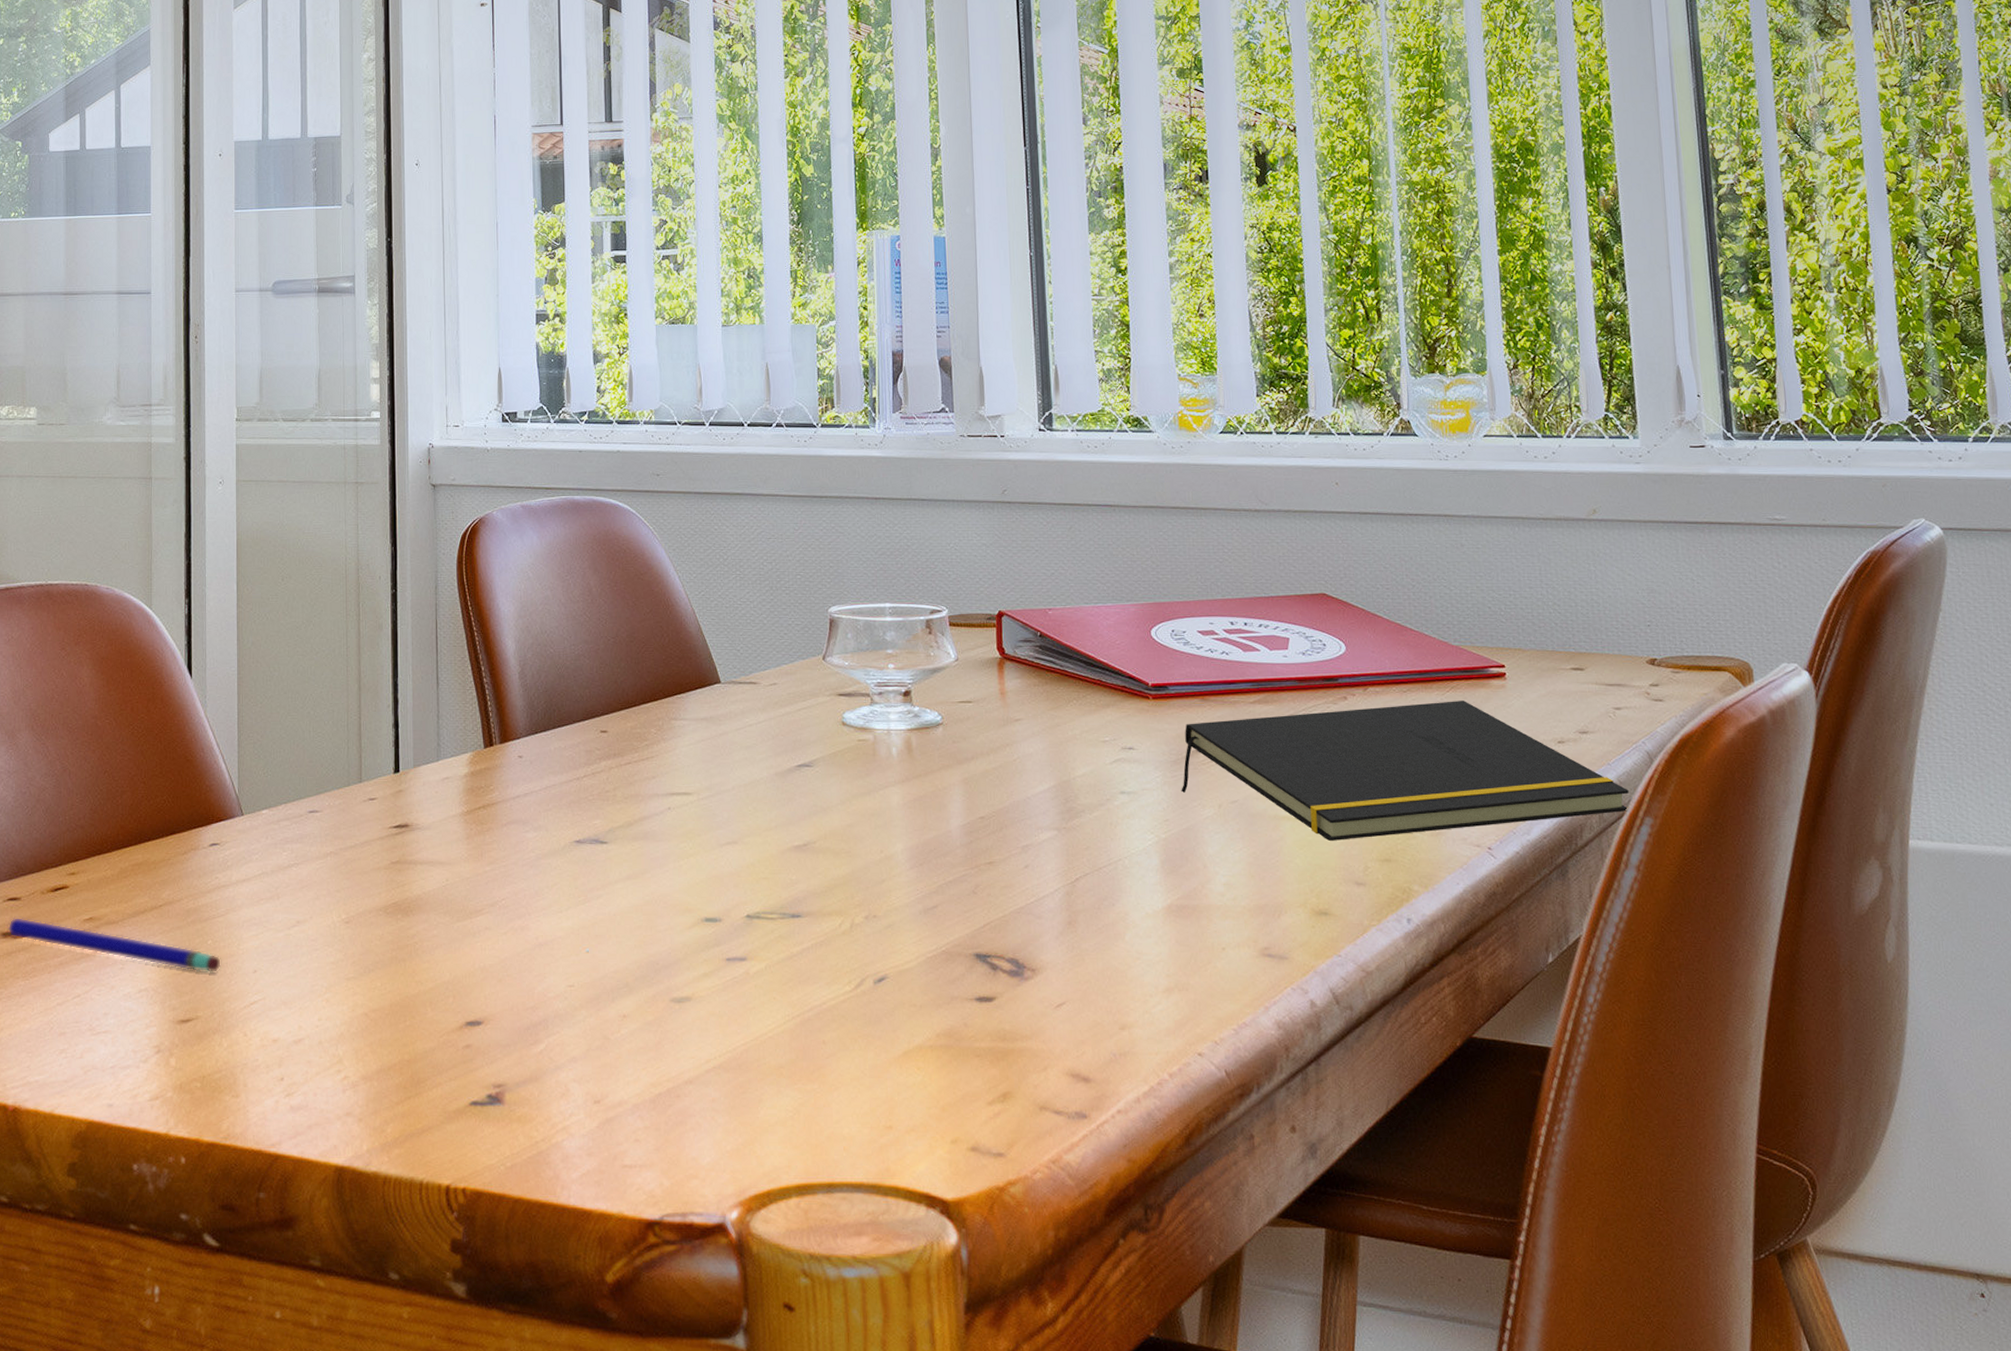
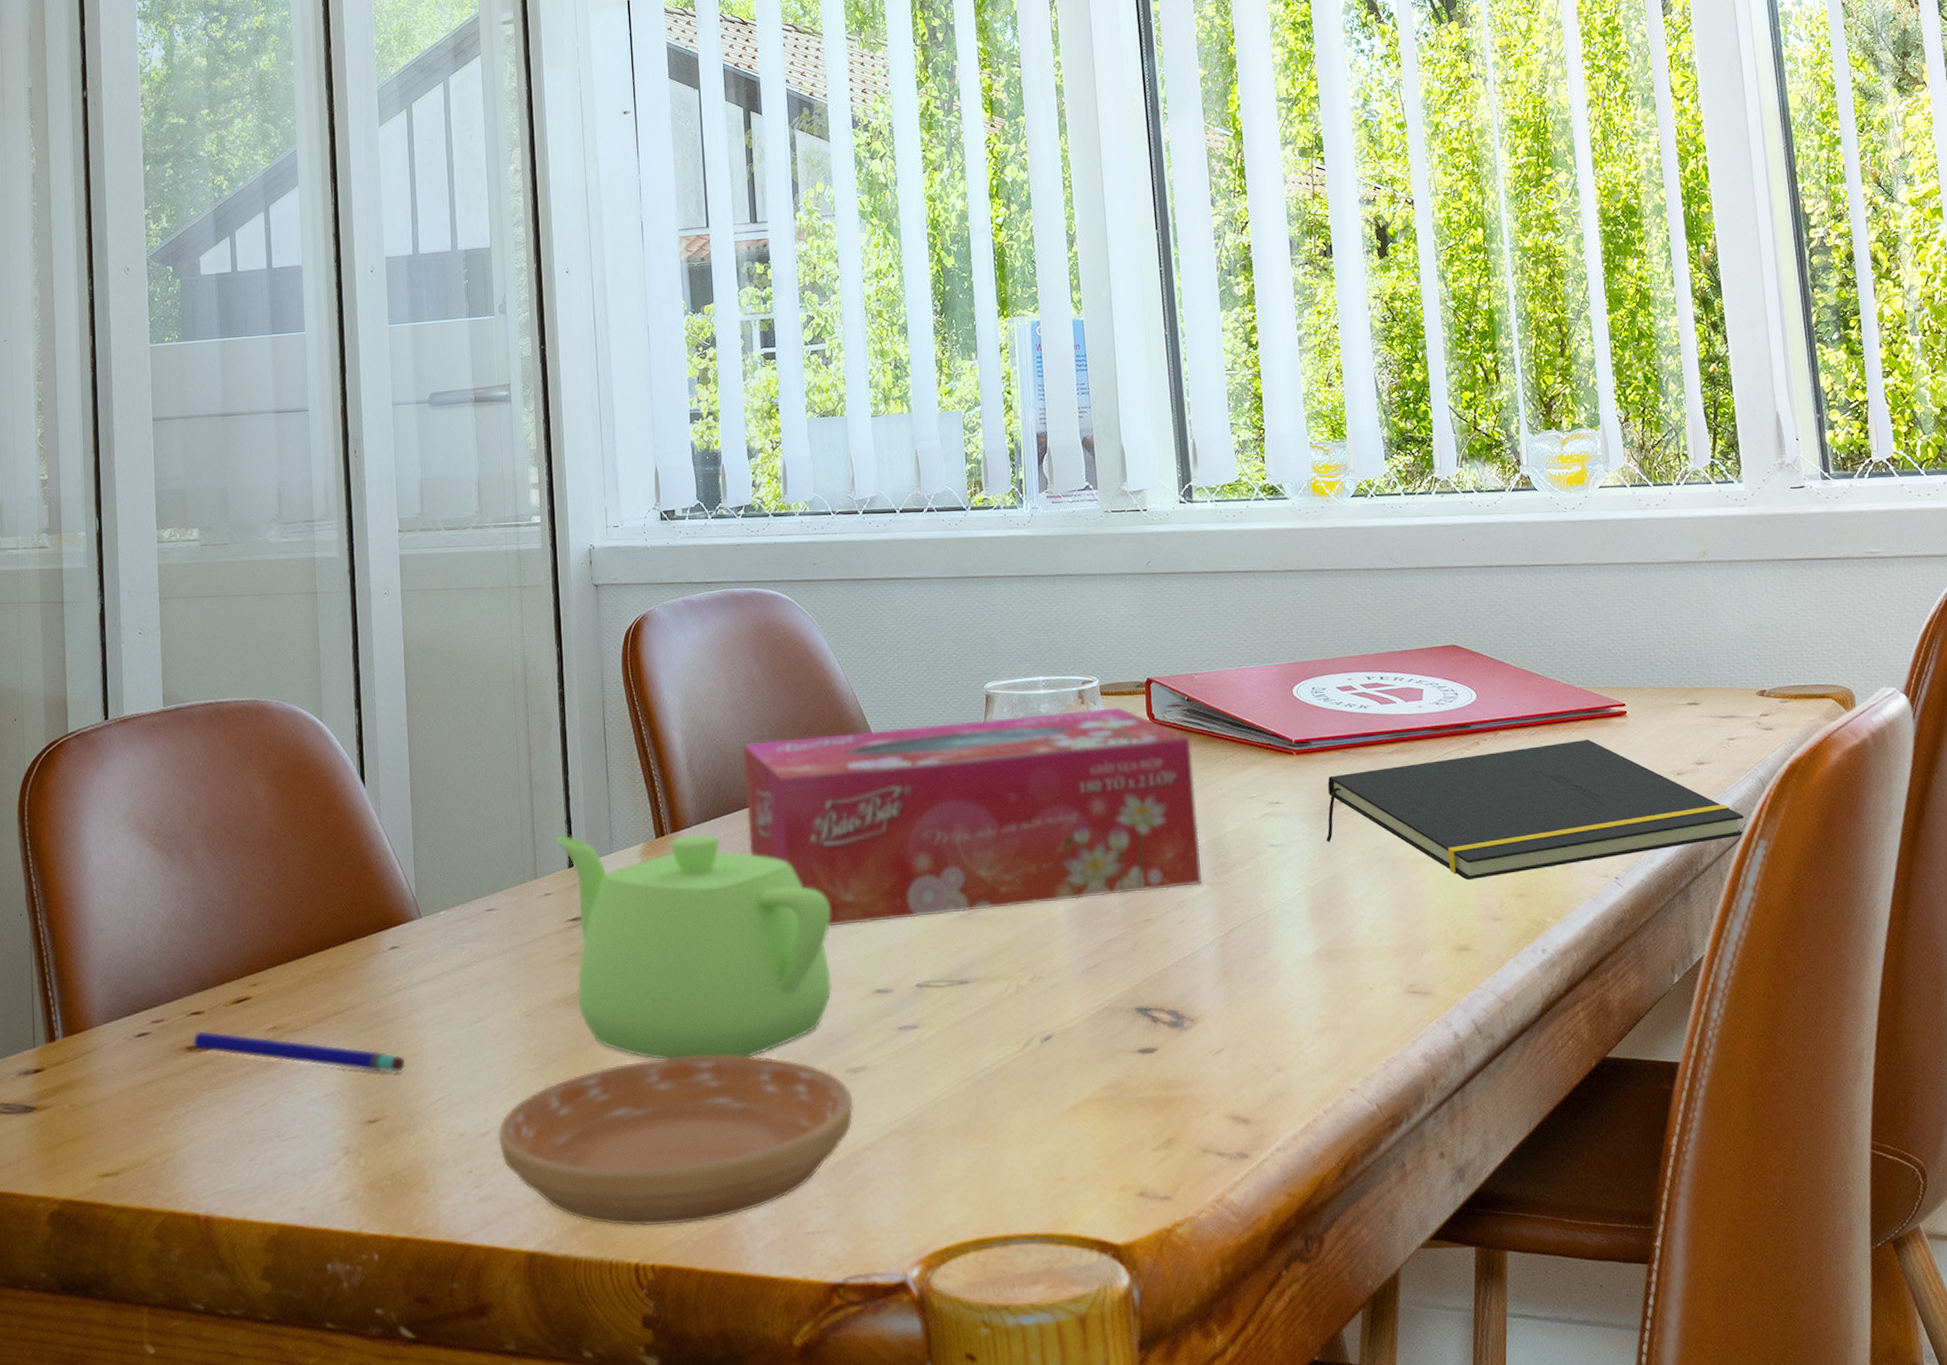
saucer: none [310,974,678,1148] -> present [497,1055,854,1227]
teapot: none [381,739,661,980] -> present [554,833,833,1060]
tissue box: none [576,638,1048,851] -> present [742,706,1202,928]

